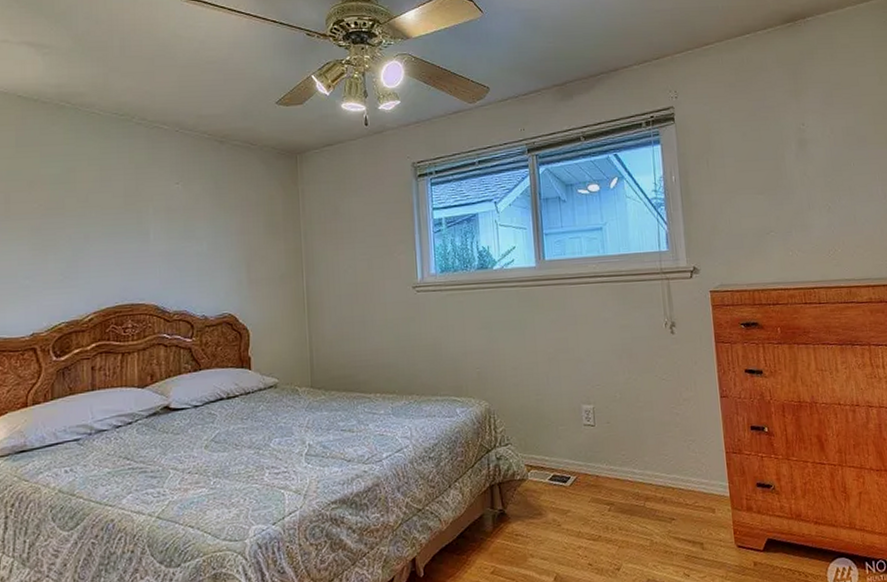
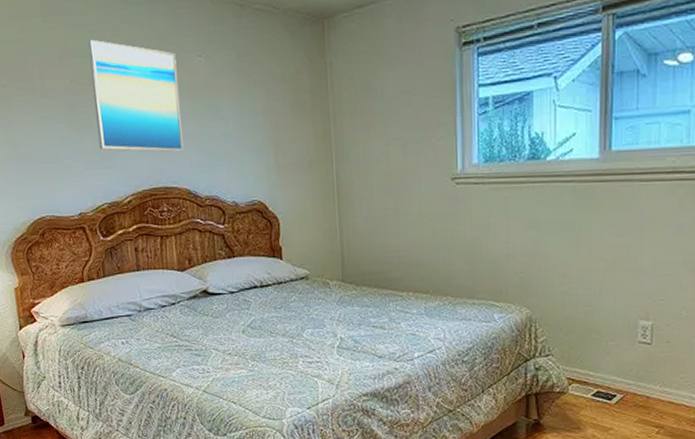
wall art: none [62,167,154,270] -> present [88,39,184,152]

